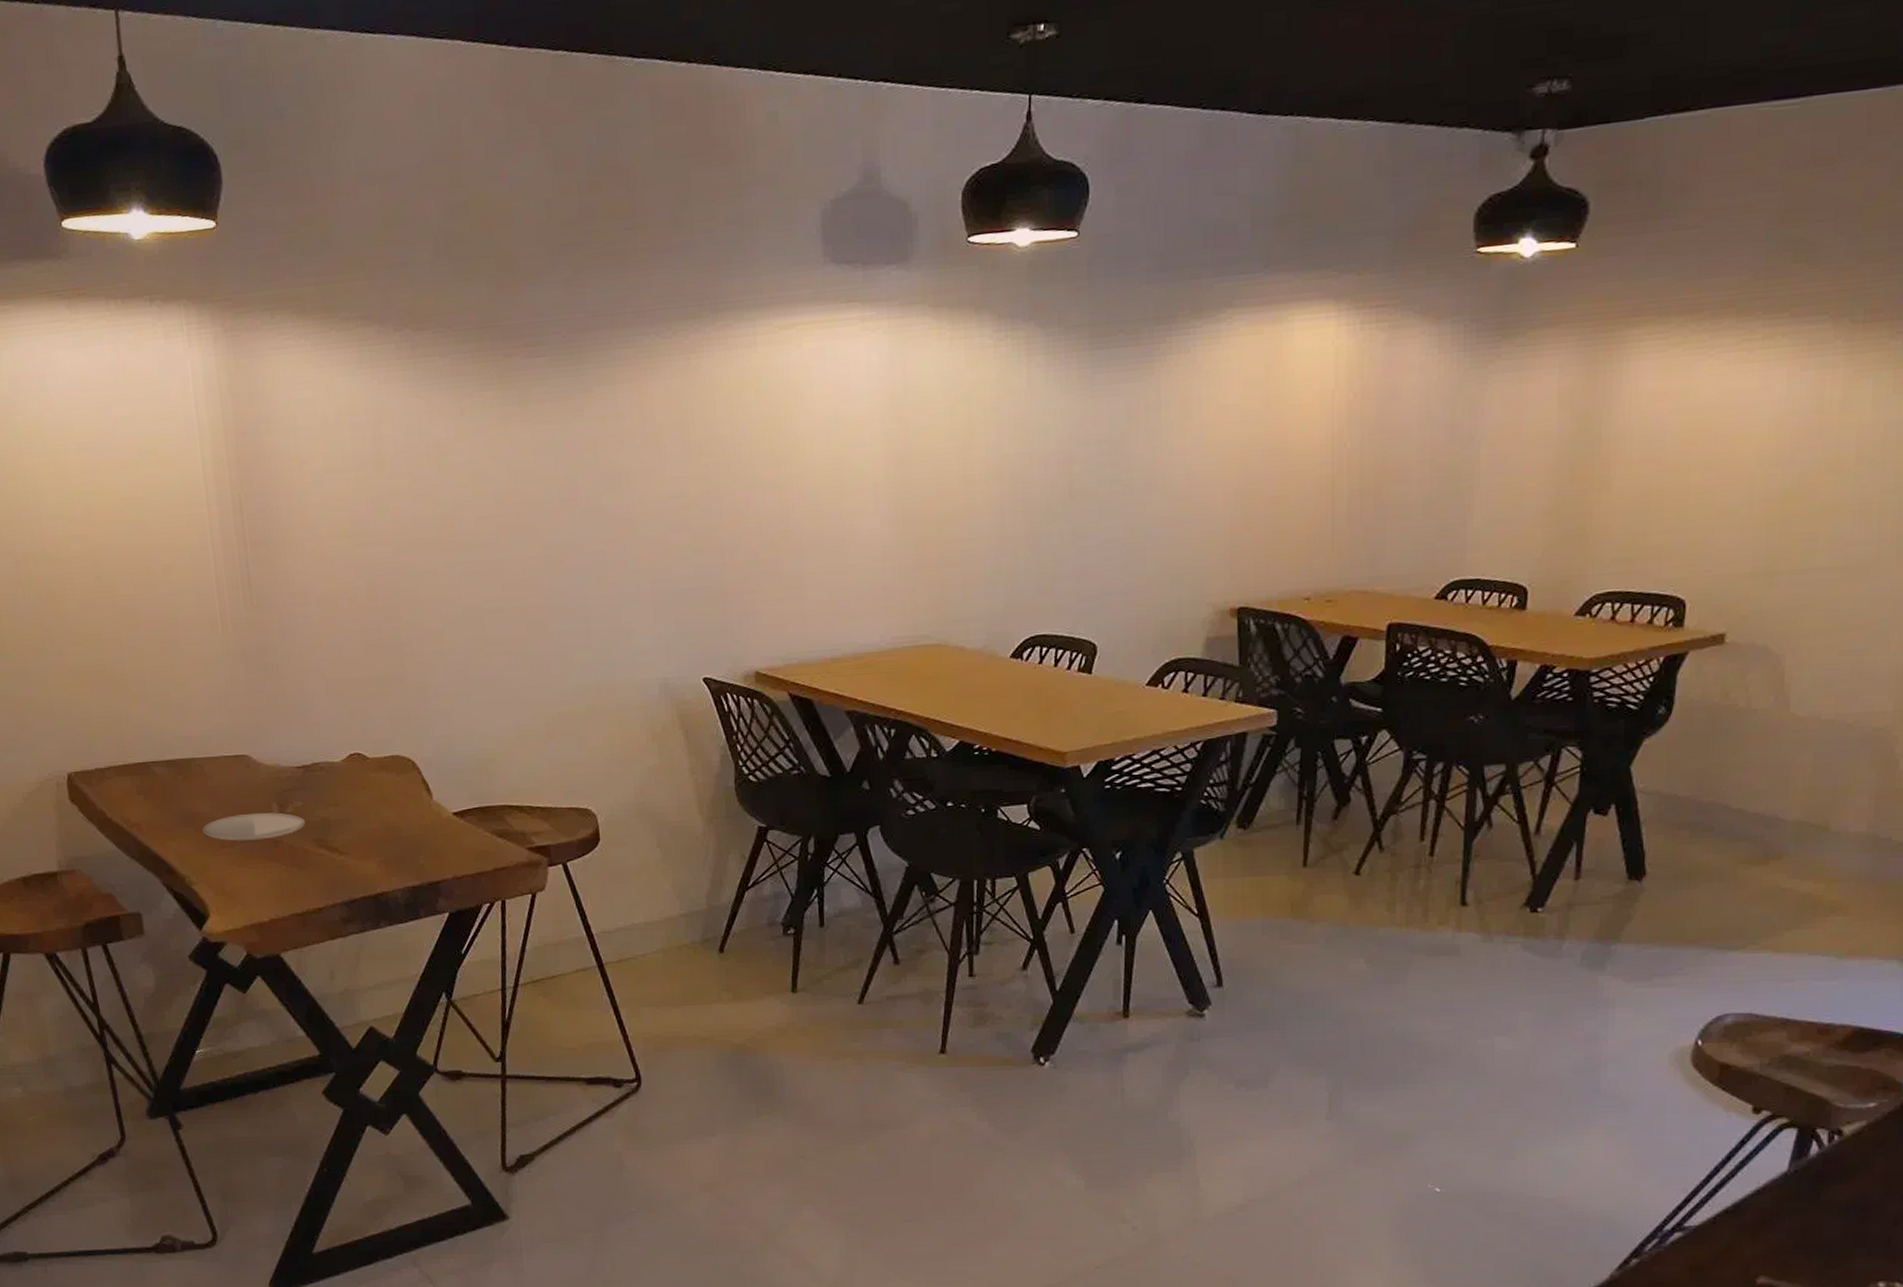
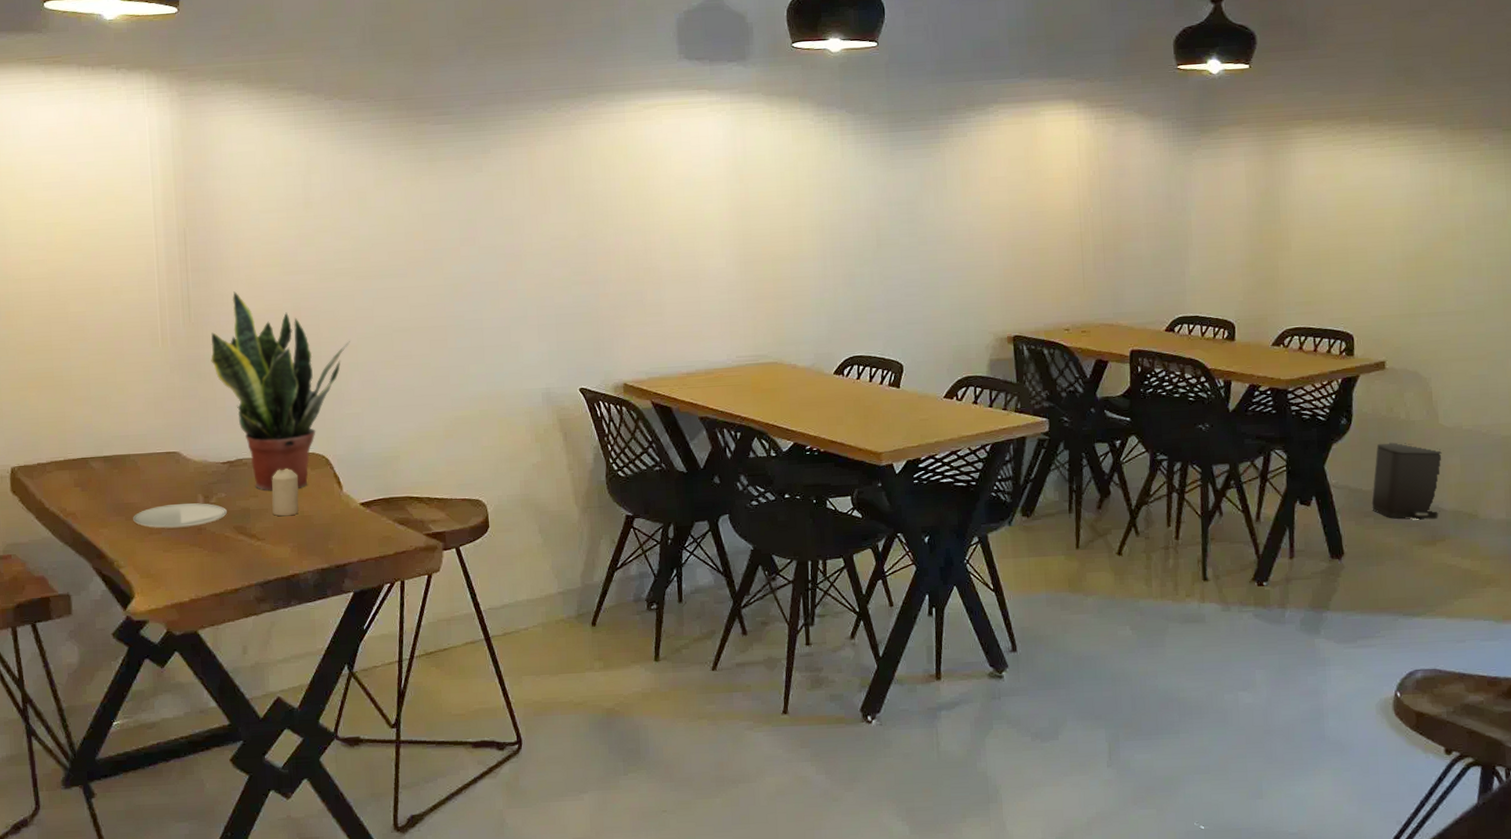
potted plant: none [277,568,435,798] -> present [211,291,350,490]
candle: none [352,773,384,828] -> present [271,469,299,517]
pedal bin: none [1688,736,1793,833] -> present [1371,442,1444,520]

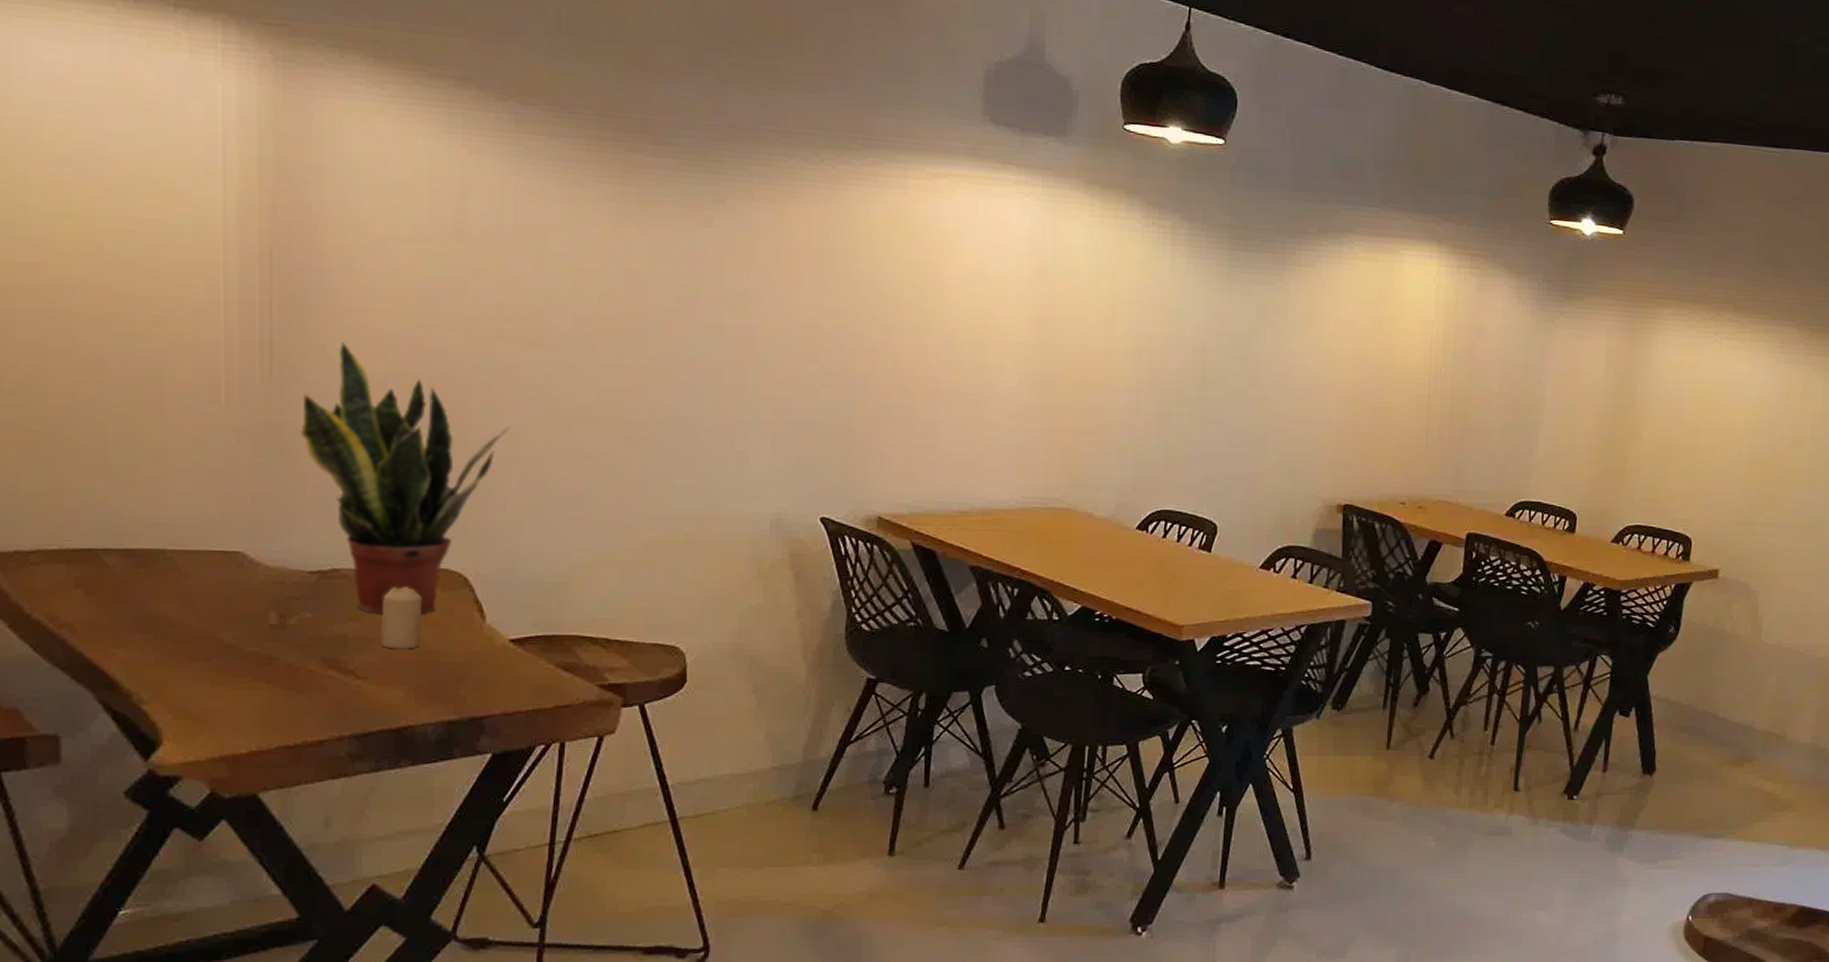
plate: present [133,503,228,529] -> none [166,623,314,655]
pedal bin: present [1371,442,1444,520] -> none [1688,656,1763,739]

